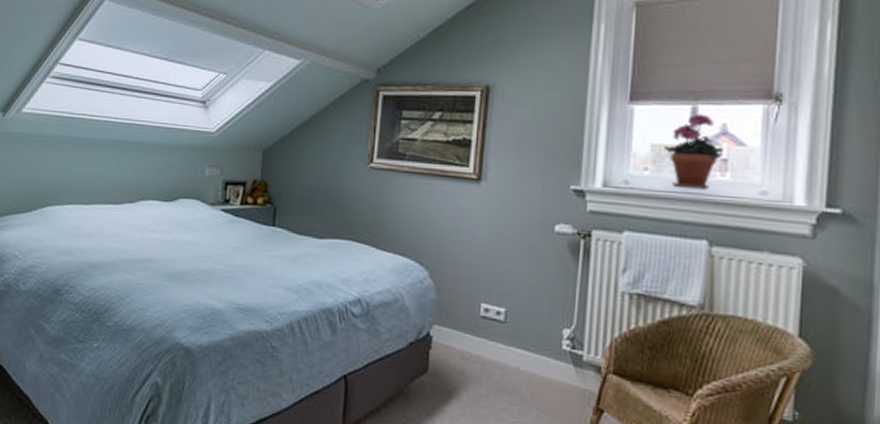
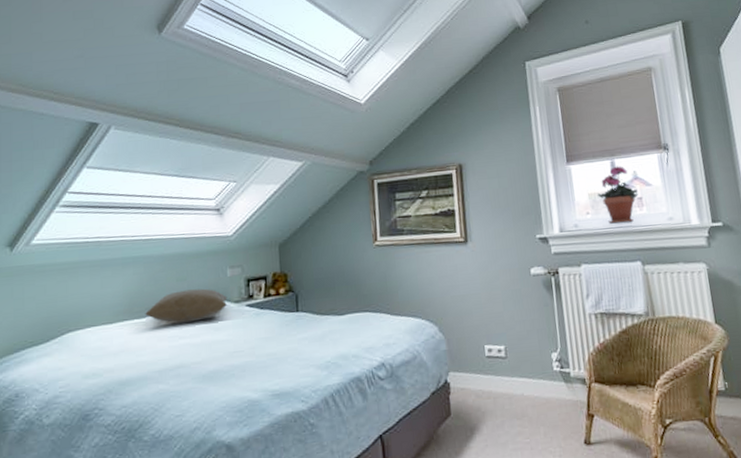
cushion: none [120,182,203,217] -> present [145,288,228,323]

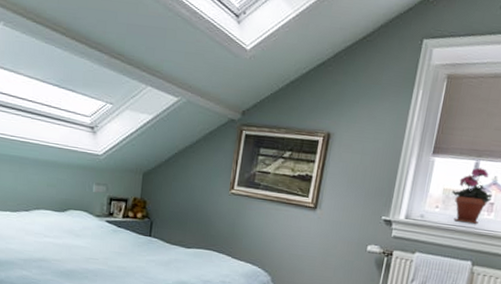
cushion: present [145,288,228,323] -> none [17,195,91,225]

